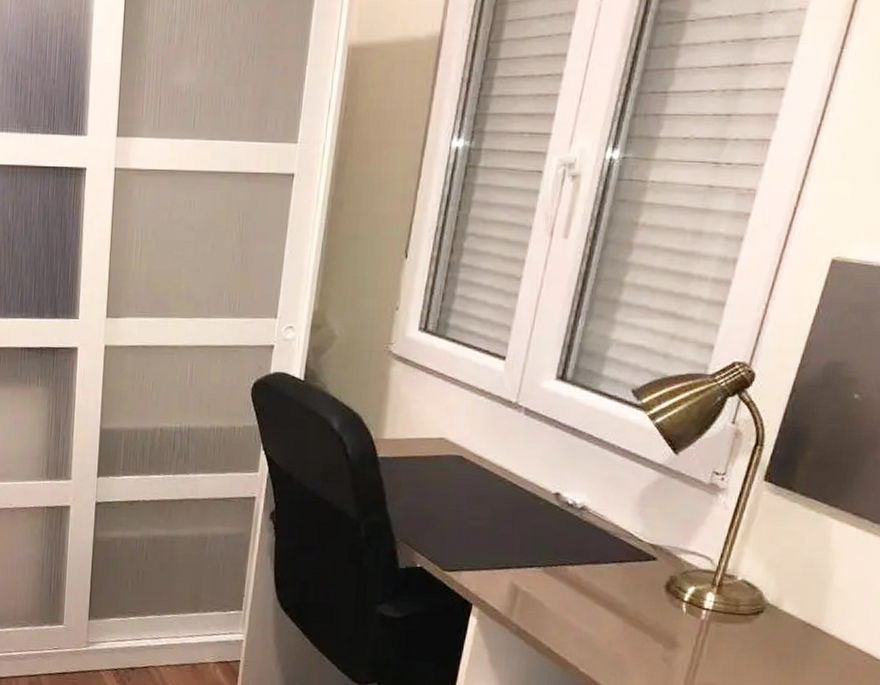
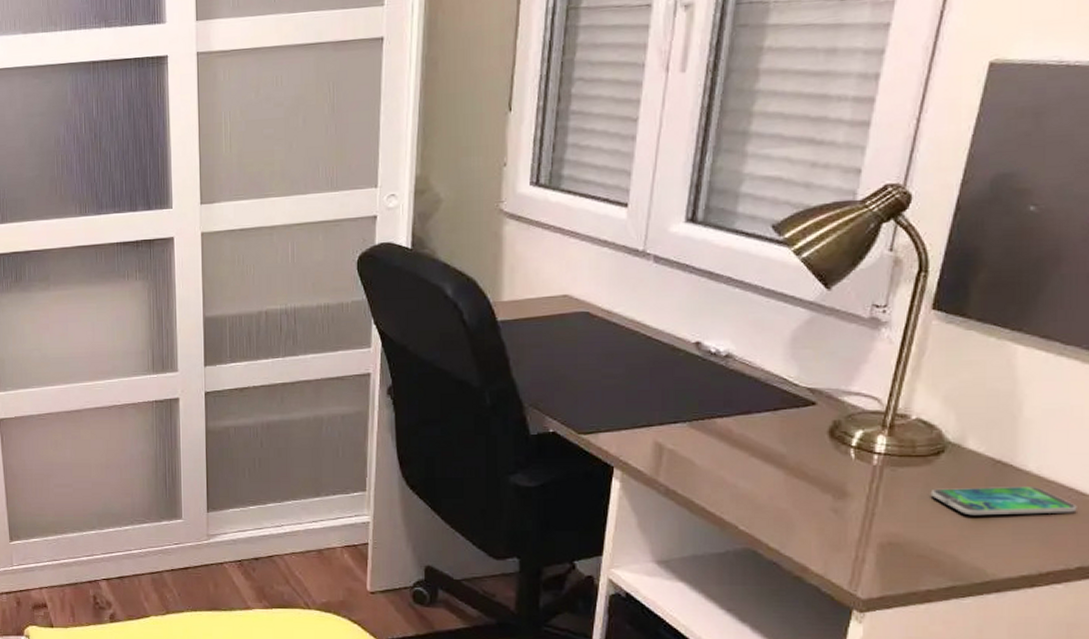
smartphone: none [748,645,871,676] -> present [930,487,1077,516]

